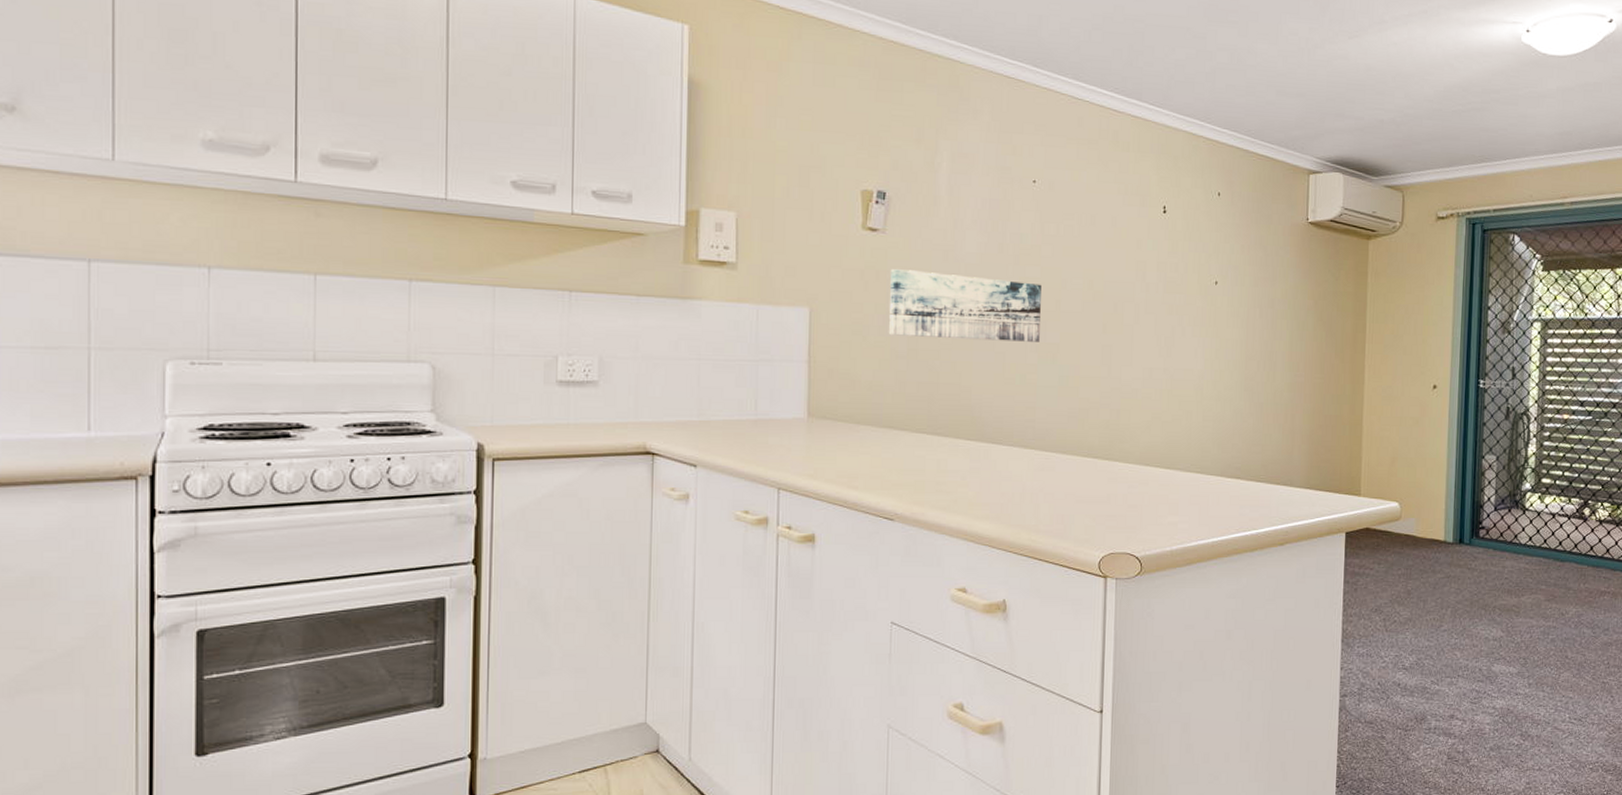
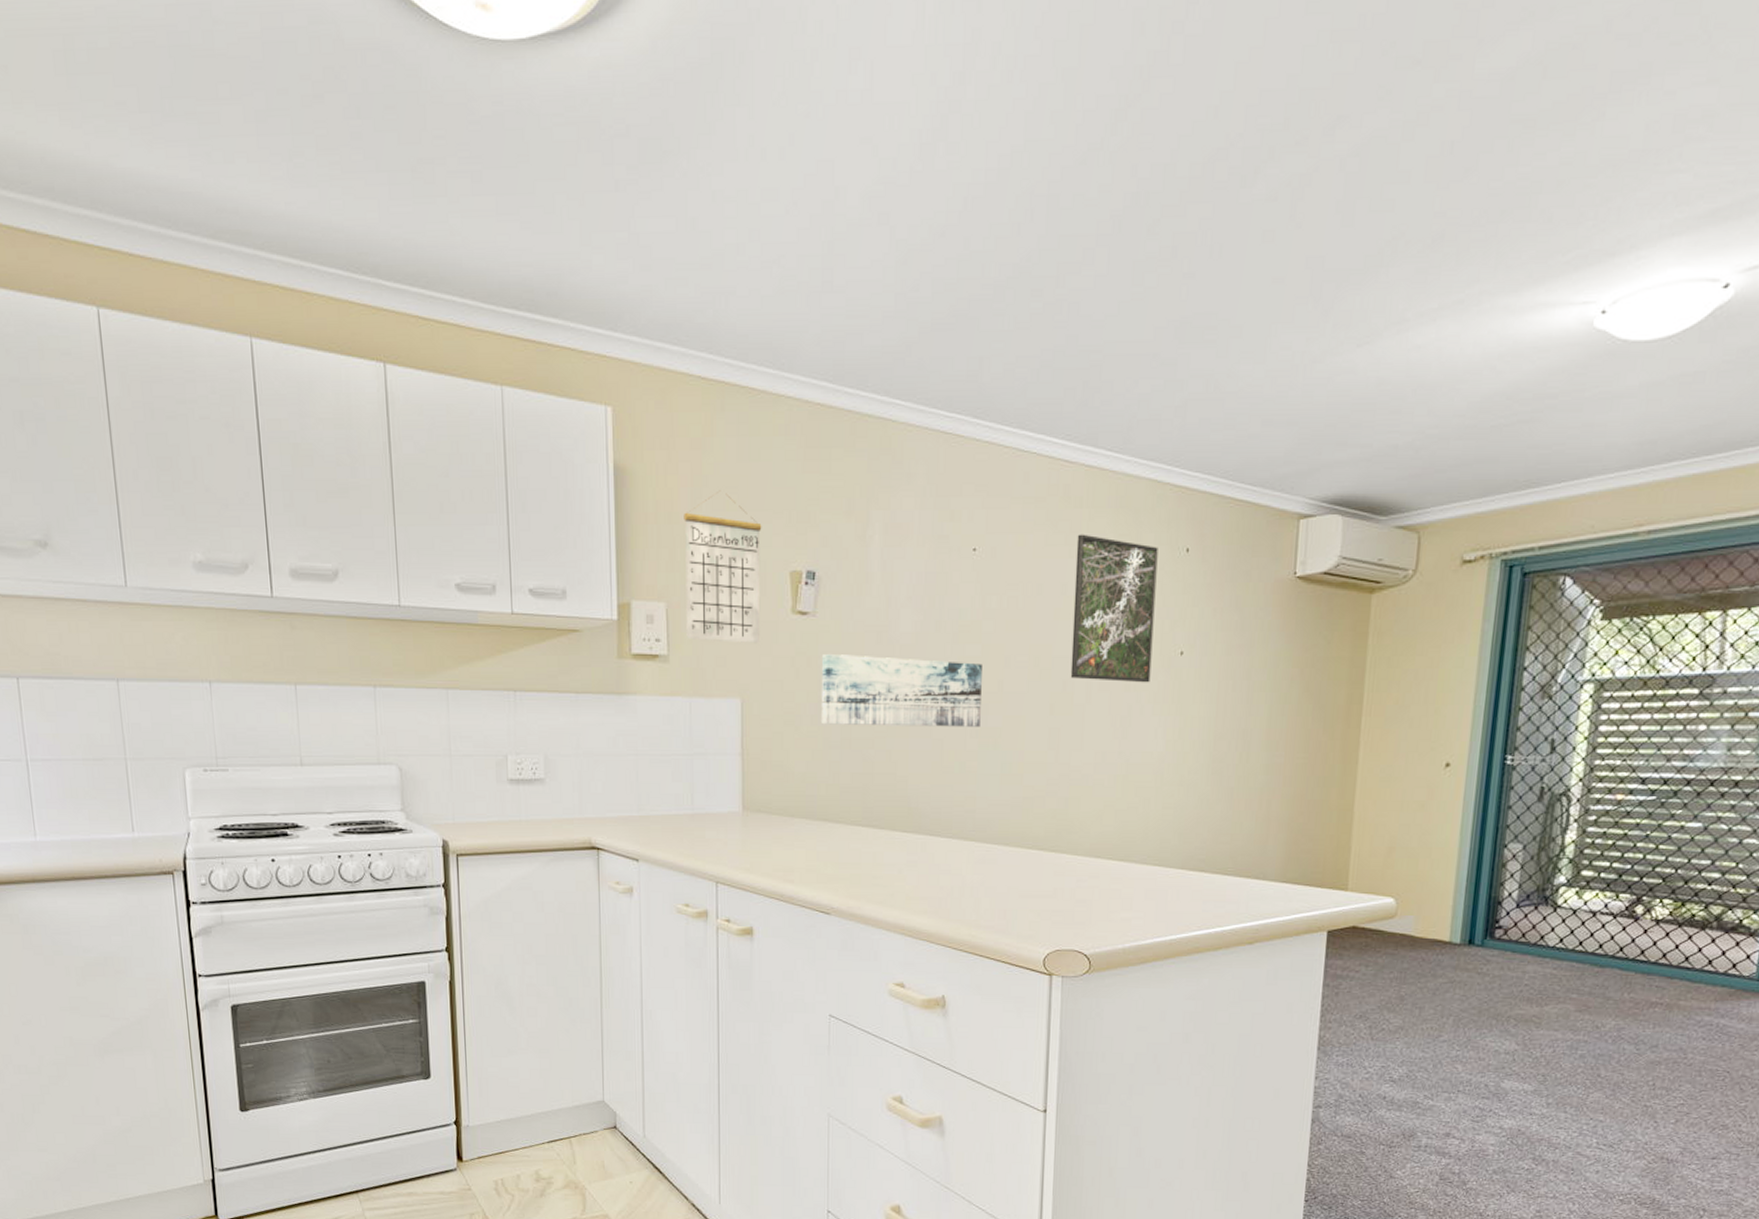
calendar: none [756,111,835,256] -> present [684,490,762,644]
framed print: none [1120,174,1194,308] -> present [1070,534,1158,683]

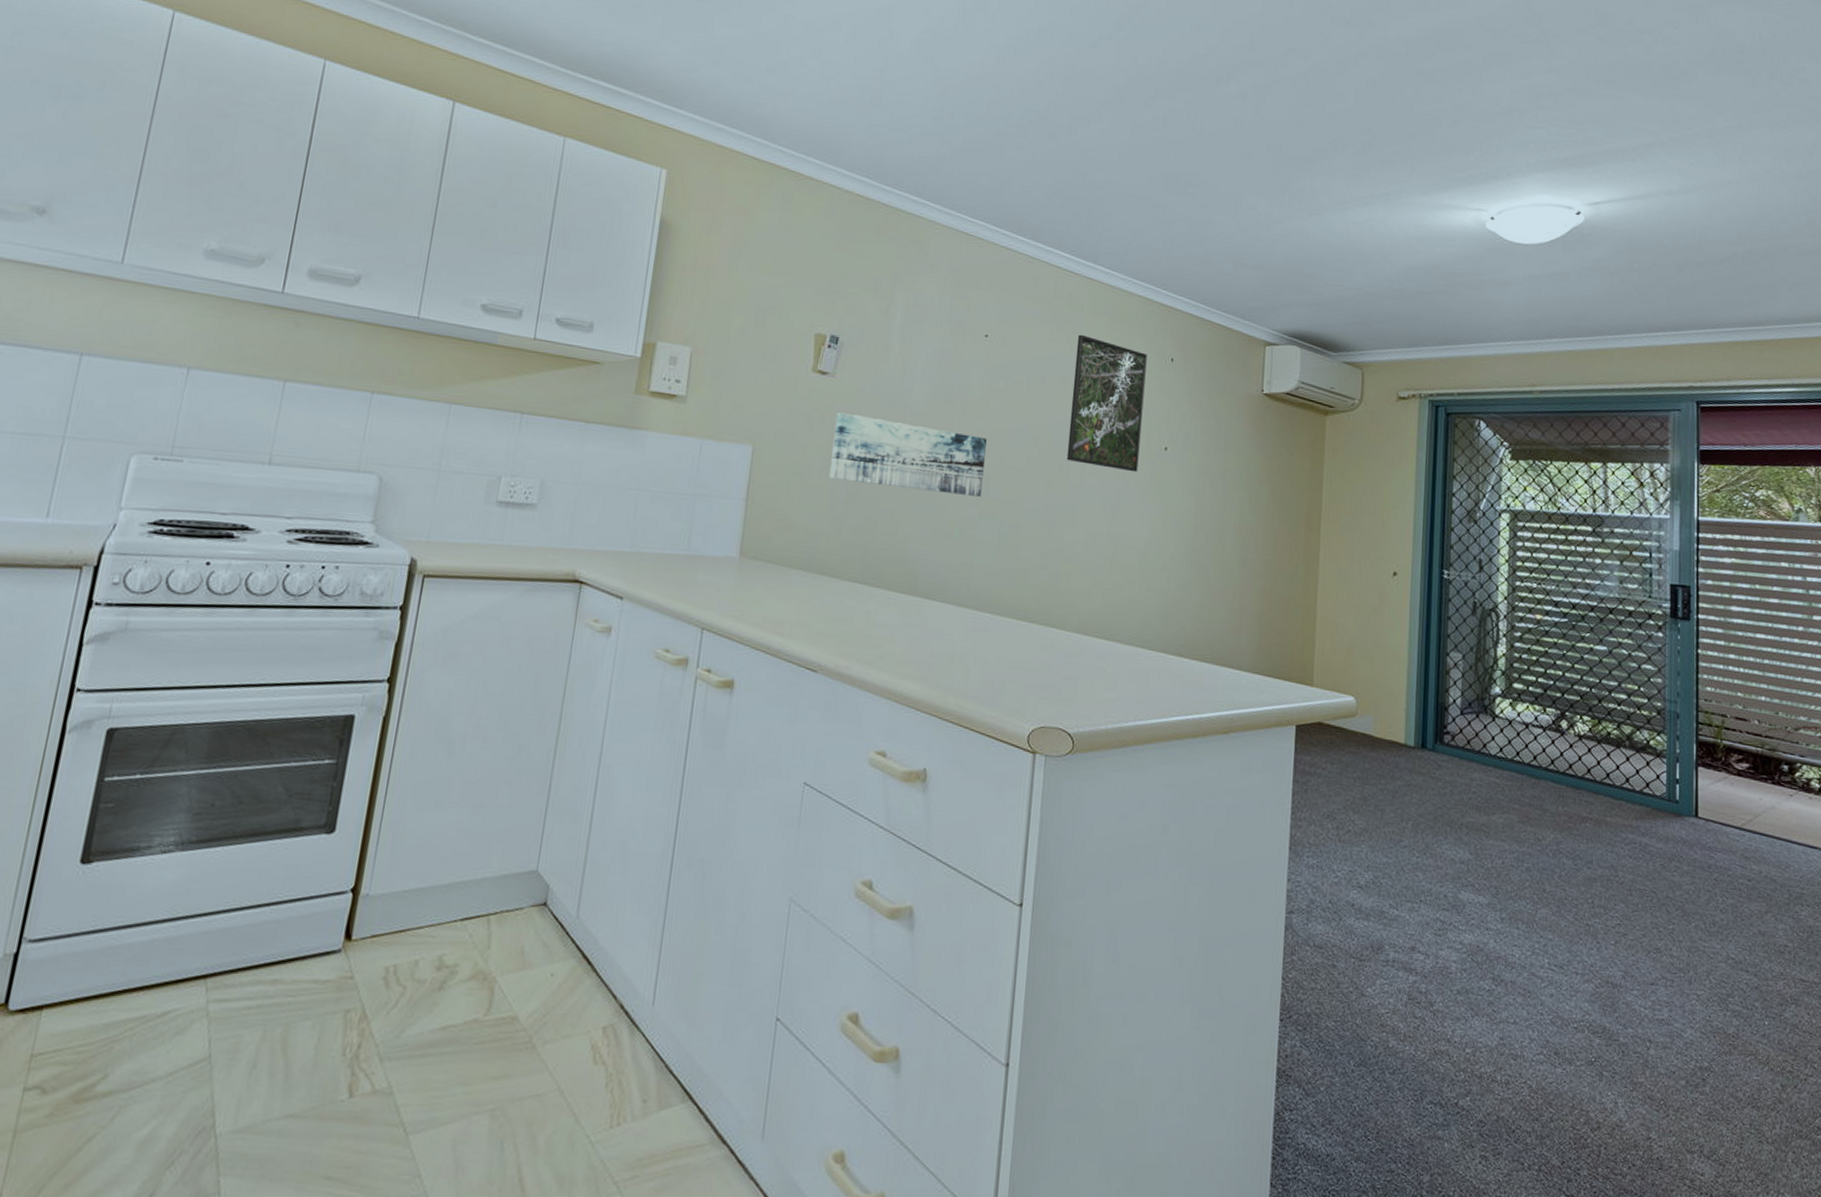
calendar: present [684,490,762,644] -> none [707,254,794,396]

